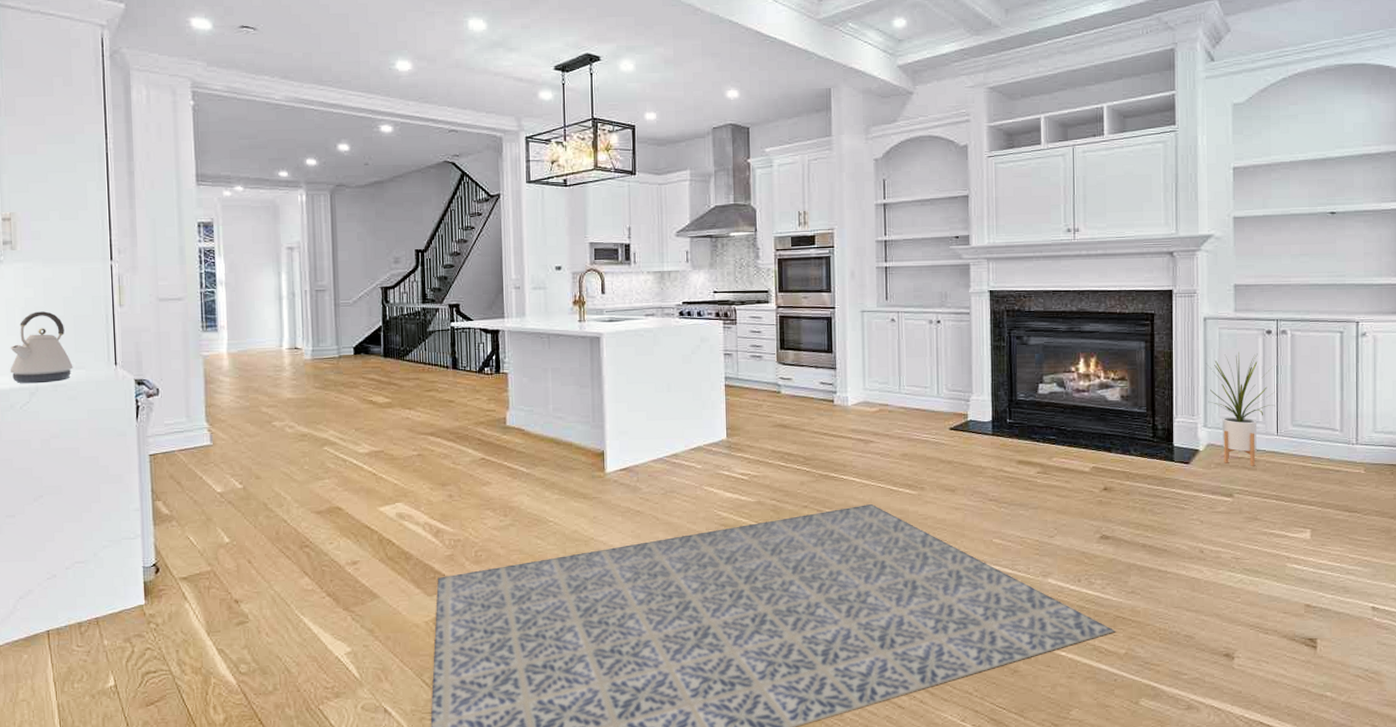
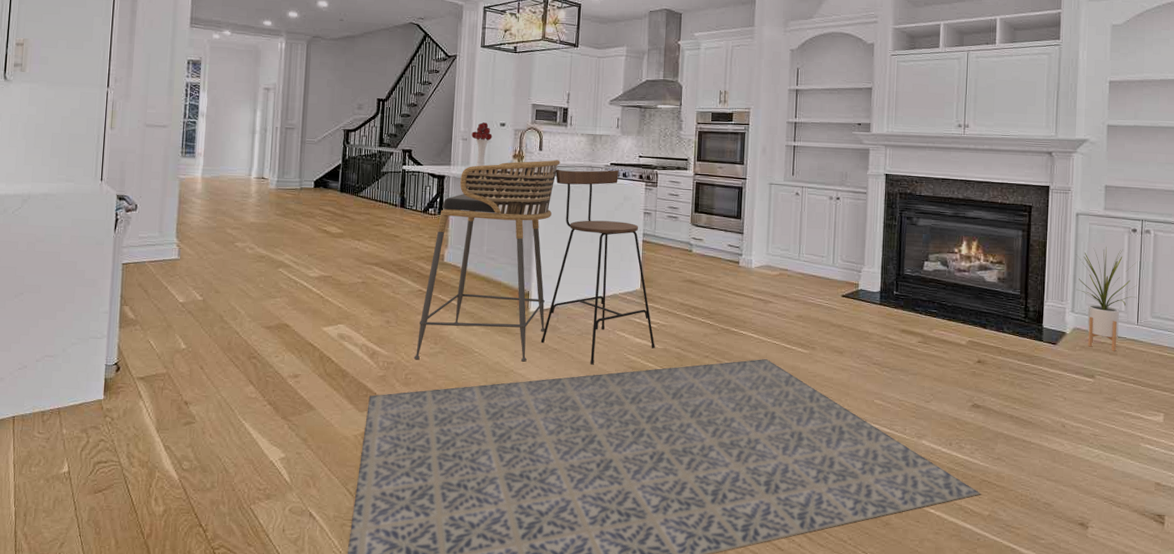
kettle: present [10,311,73,384] -> none [7,128,64,192]
bar stool: none [482,302,627,535] -> present [413,159,561,362]
flower bouquet: none [524,267,548,317] -> present [471,122,493,167]
bar stool: none [621,309,748,526] -> present [540,169,655,365]

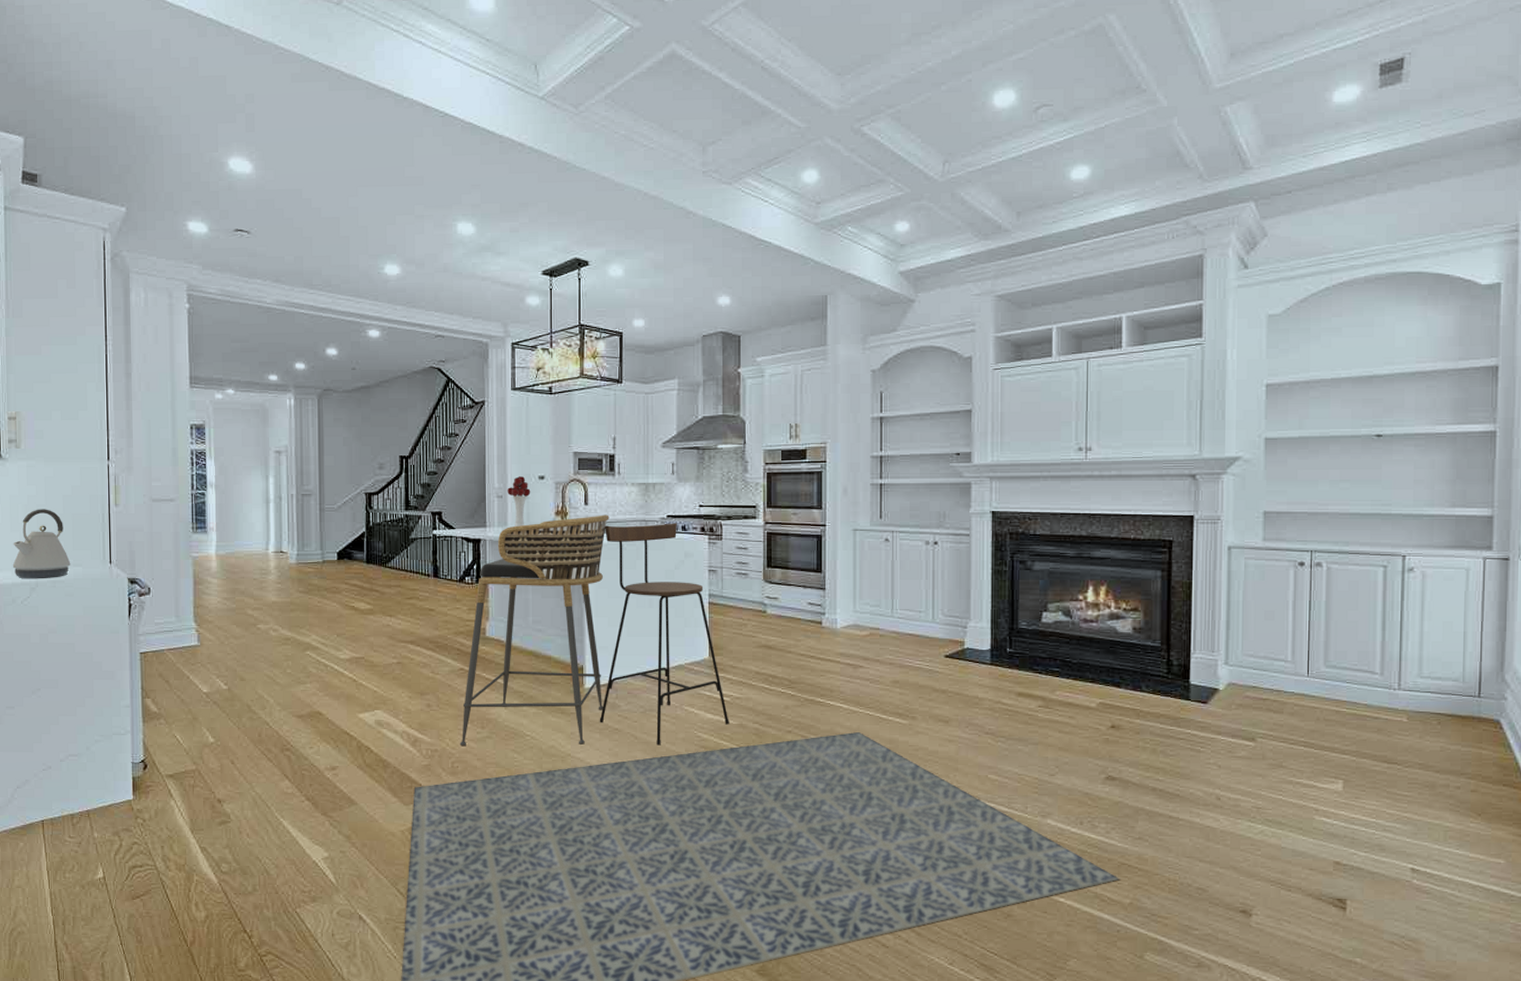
kettle: none [7,128,64,192] -> present [12,509,71,579]
house plant: present [1075,246,1137,351] -> none [1228,584,1307,709]

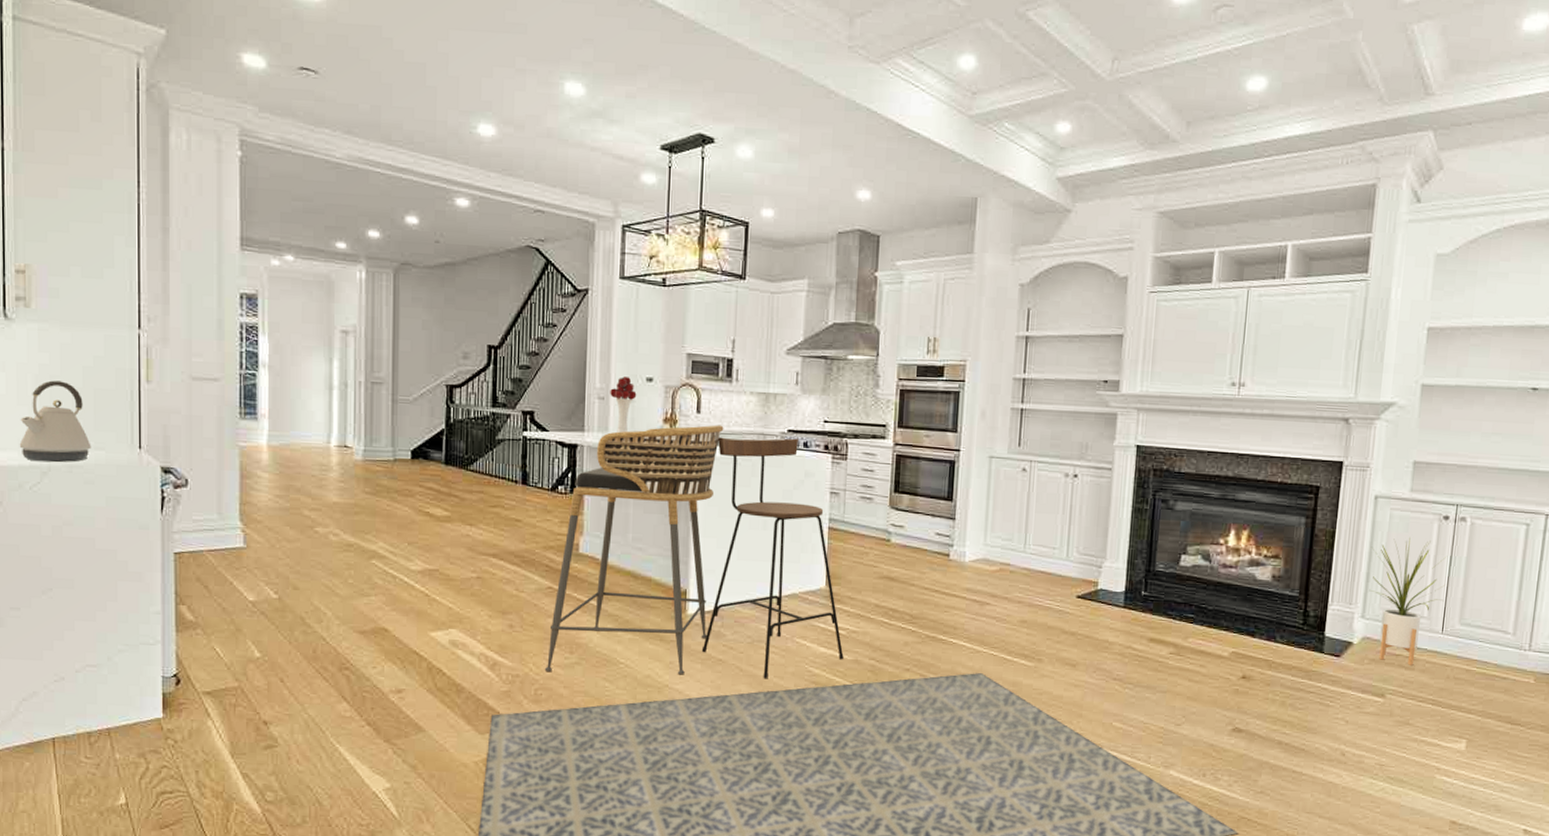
house plant: none [1228,584,1307,709] -> present [1370,537,1446,665]

